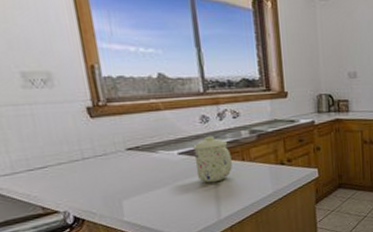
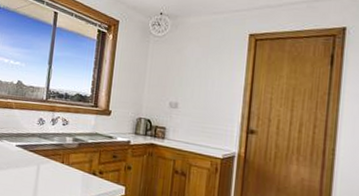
mug: present [193,135,233,183] -> none [24,135,54,177]

